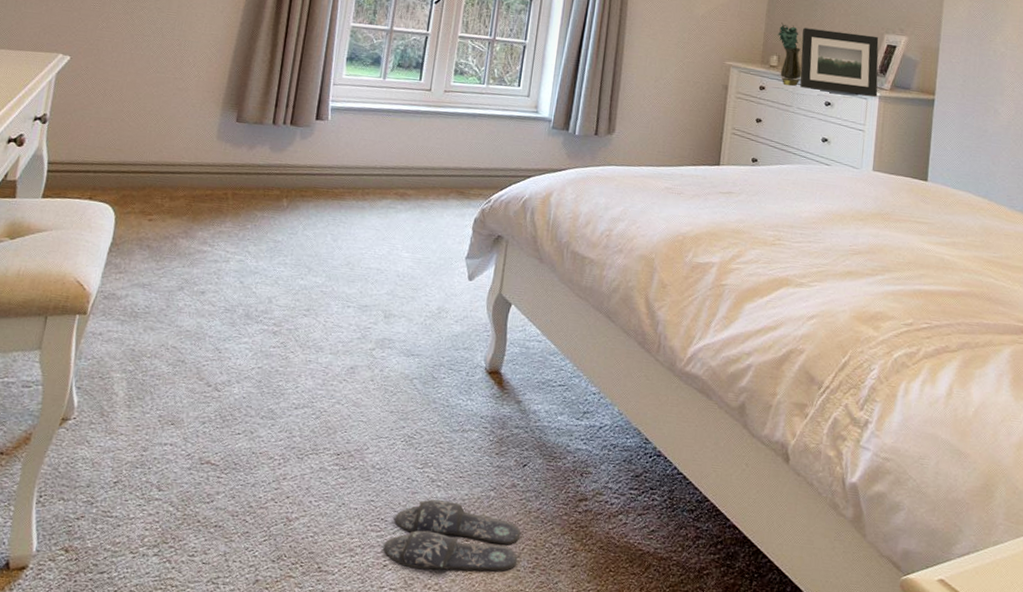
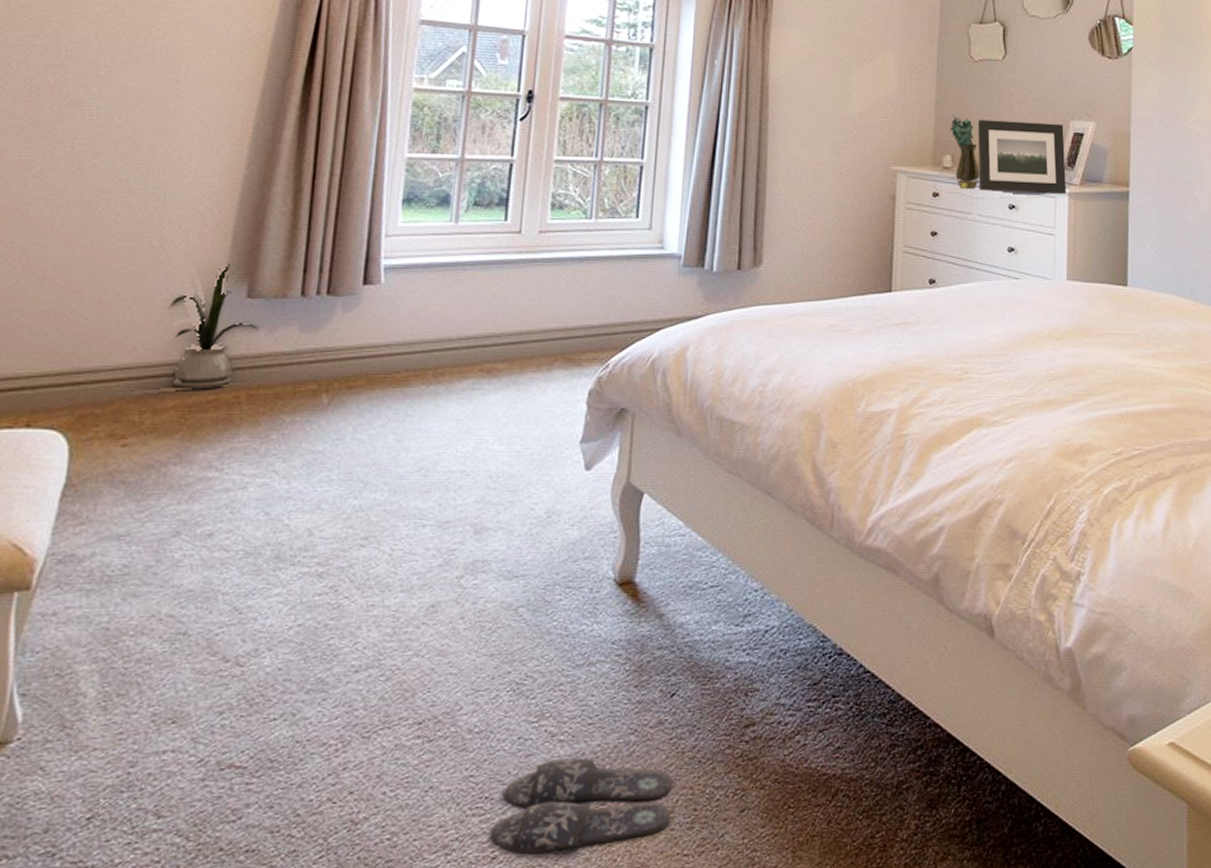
house plant: none [183,95,243,187] -> present [168,264,260,390]

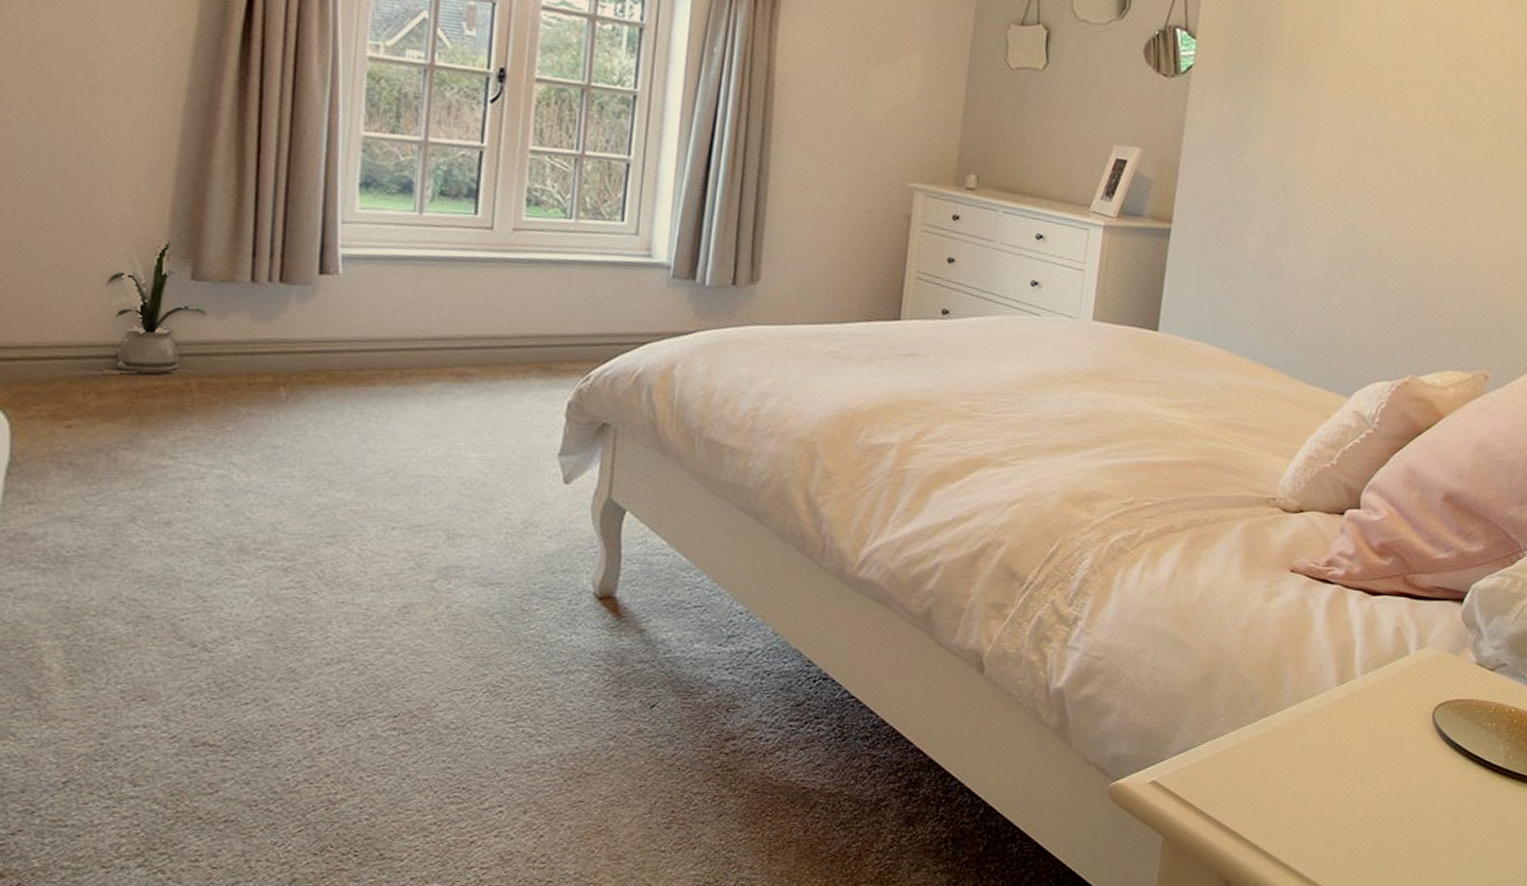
slippers: present [490,757,673,855] -> none [468,758,652,842]
vase: present [950,115,980,190] -> none [977,130,1007,215]
picture frame: present [978,119,1067,195] -> none [1004,136,1106,228]

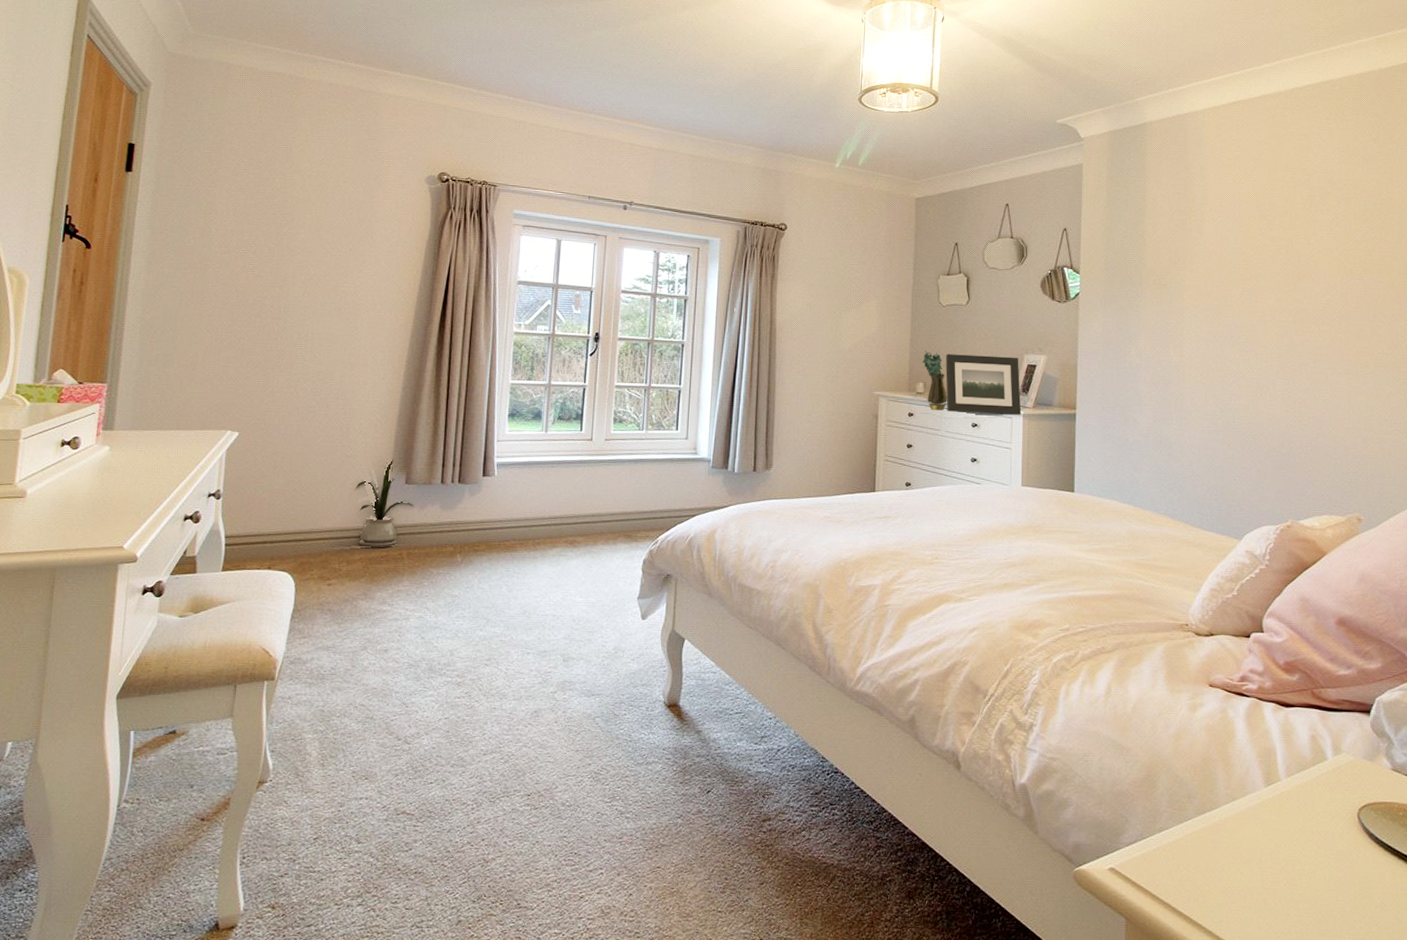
vase: none [977,130,1007,215] -> present [922,350,947,411]
picture frame: none [1004,136,1106,228] -> present [946,354,1022,416]

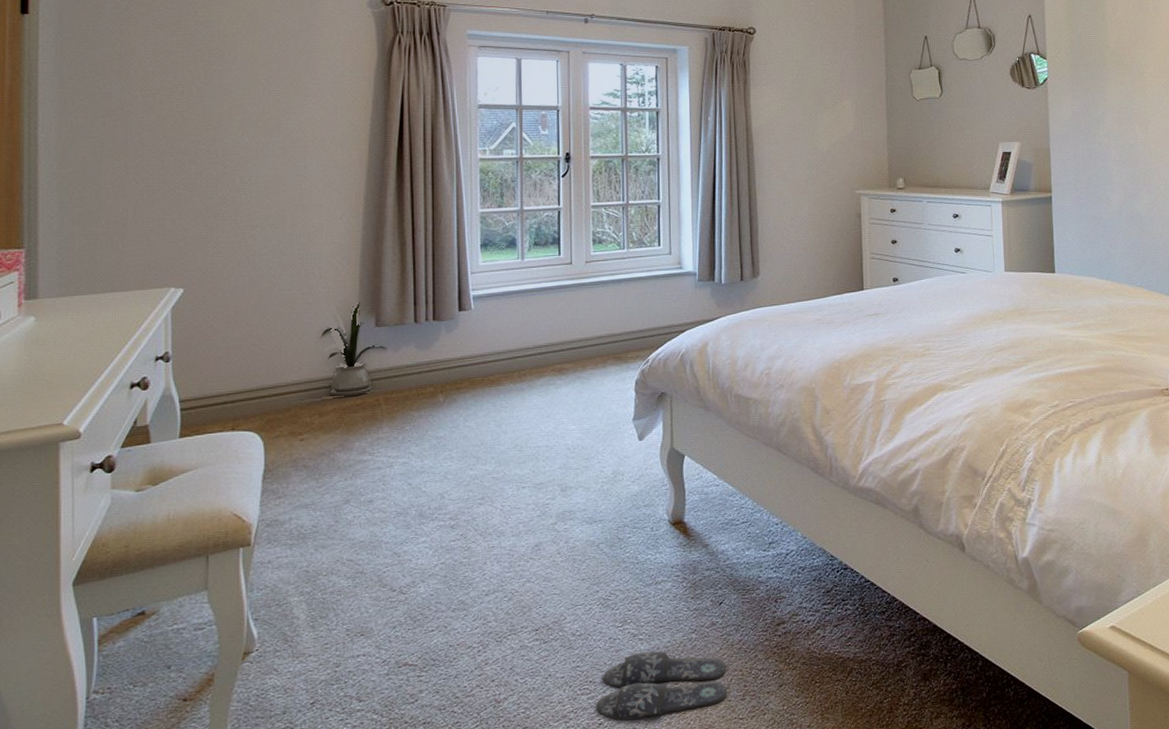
slippers: none [579,831,710,898] -> present [596,651,728,721]
vase: present [922,350,947,411] -> none [901,146,928,205]
picture frame: present [946,354,1022,416] -> none [923,145,1000,205]

